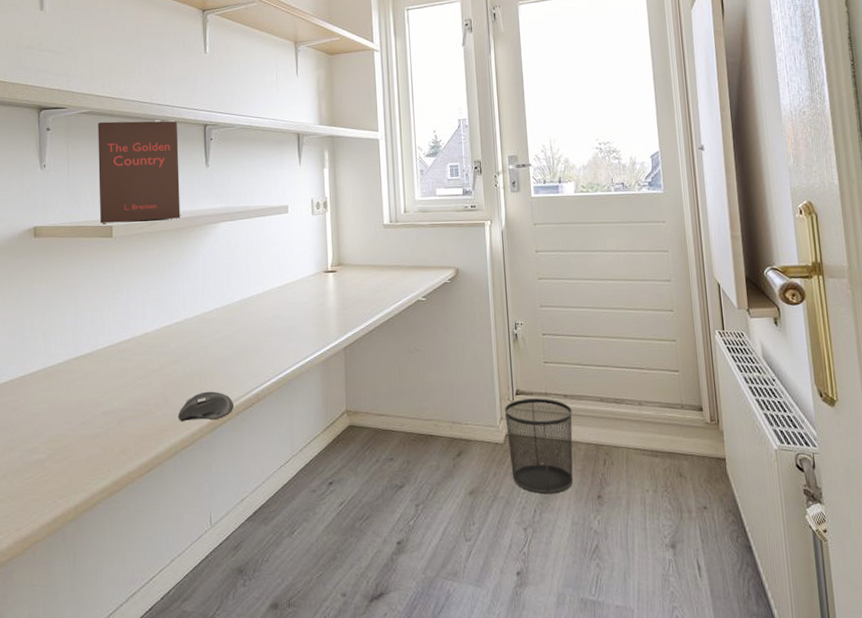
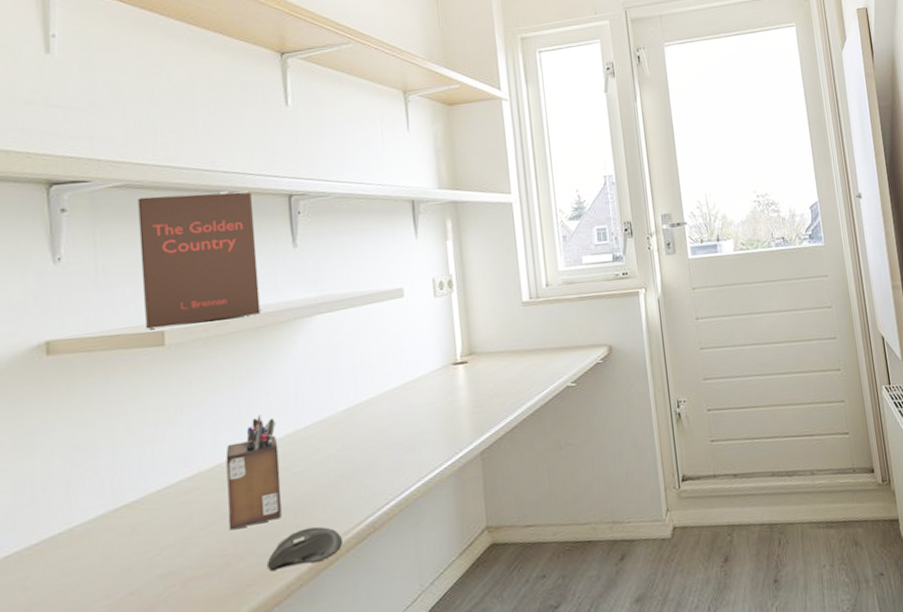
desk organizer: none [152,297,190,386] -> present [225,414,281,531]
waste bin: present [504,398,574,495] -> none [670,480,748,589]

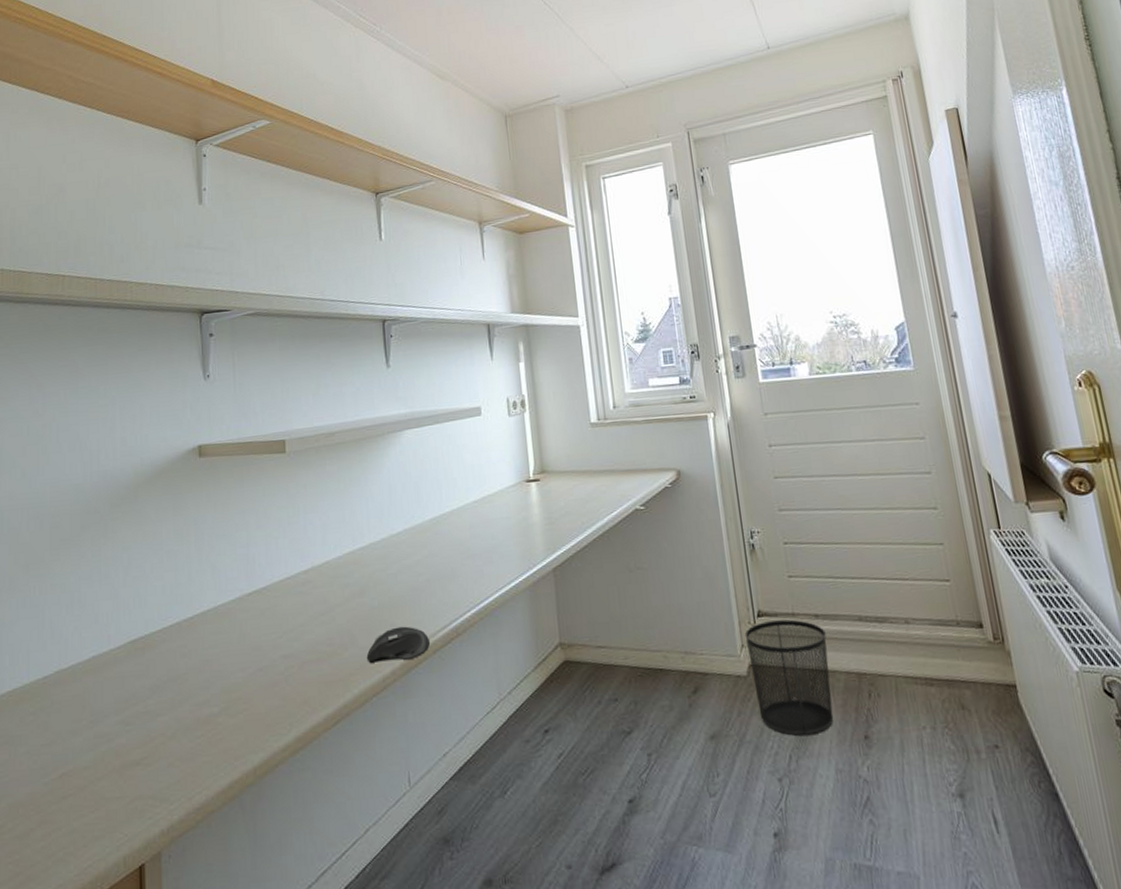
books: present [137,192,261,329] -> none [265,318,361,438]
desk organizer: present [225,414,281,531] -> none [333,519,378,622]
waste bin: none [670,480,748,589] -> present [744,619,834,736]

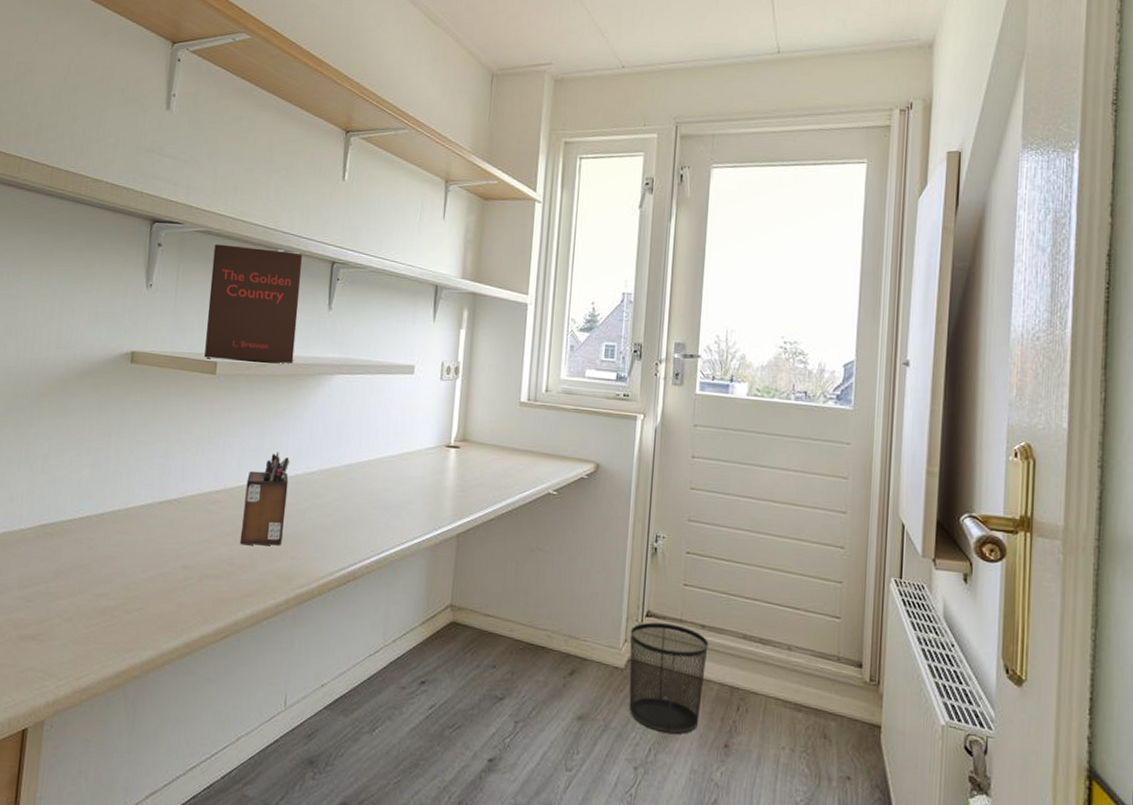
books: none [265,318,361,438] -> present [204,244,302,364]
desk organizer: none [333,519,378,622] -> present [239,451,290,546]
computer mouse: present [366,626,431,663] -> none [263,560,327,593]

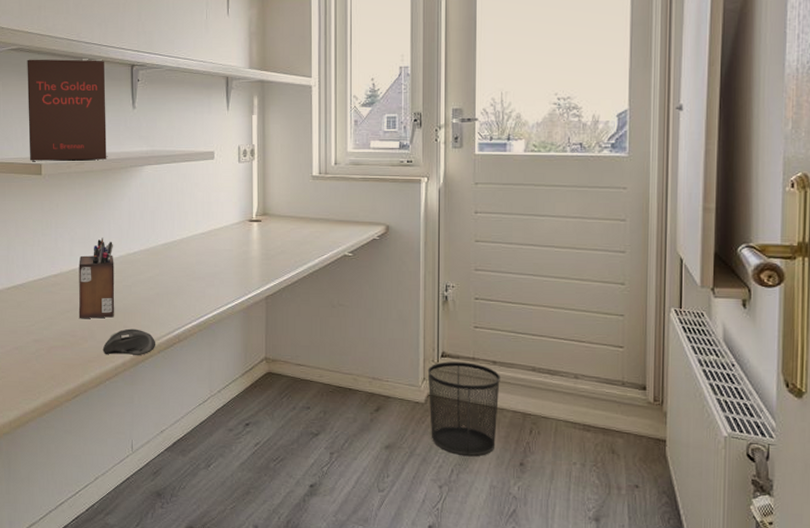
computer mouse: none [263,560,327,593] -> present [102,328,156,356]

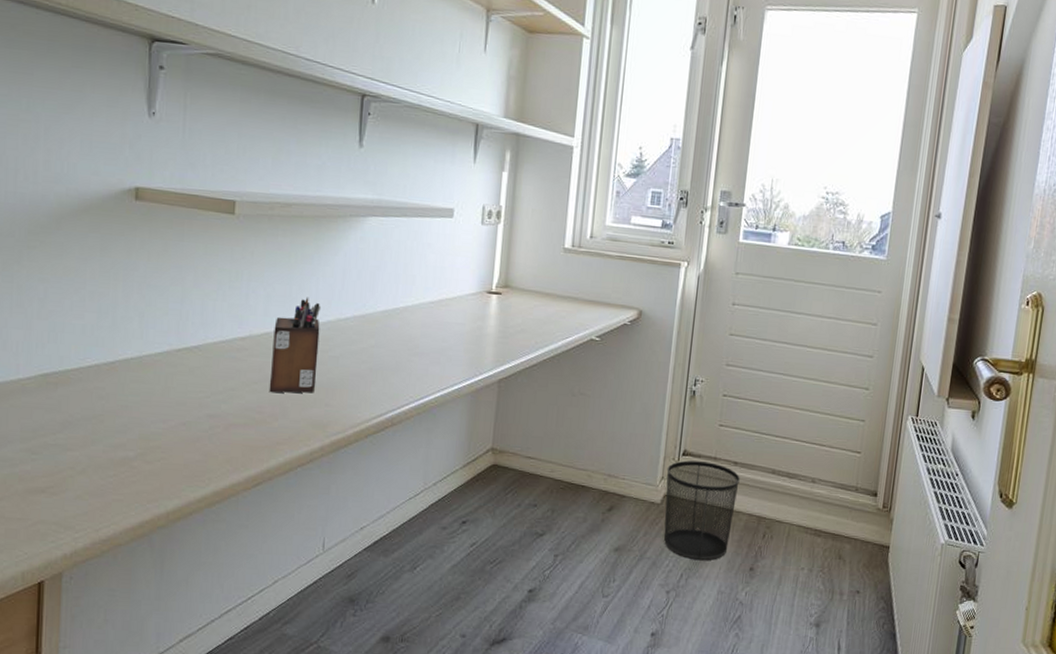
books: present [27,59,107,161] -> none [221,69,328,204]
computer mouse: present [102,328,156,356] -> none [296,407,364,440]

